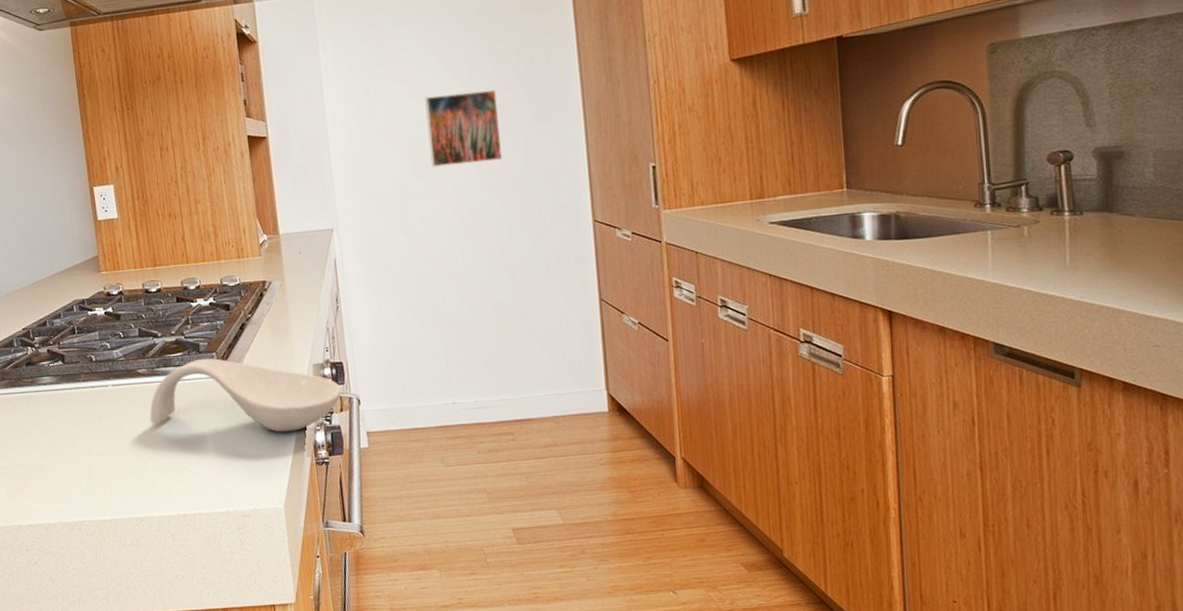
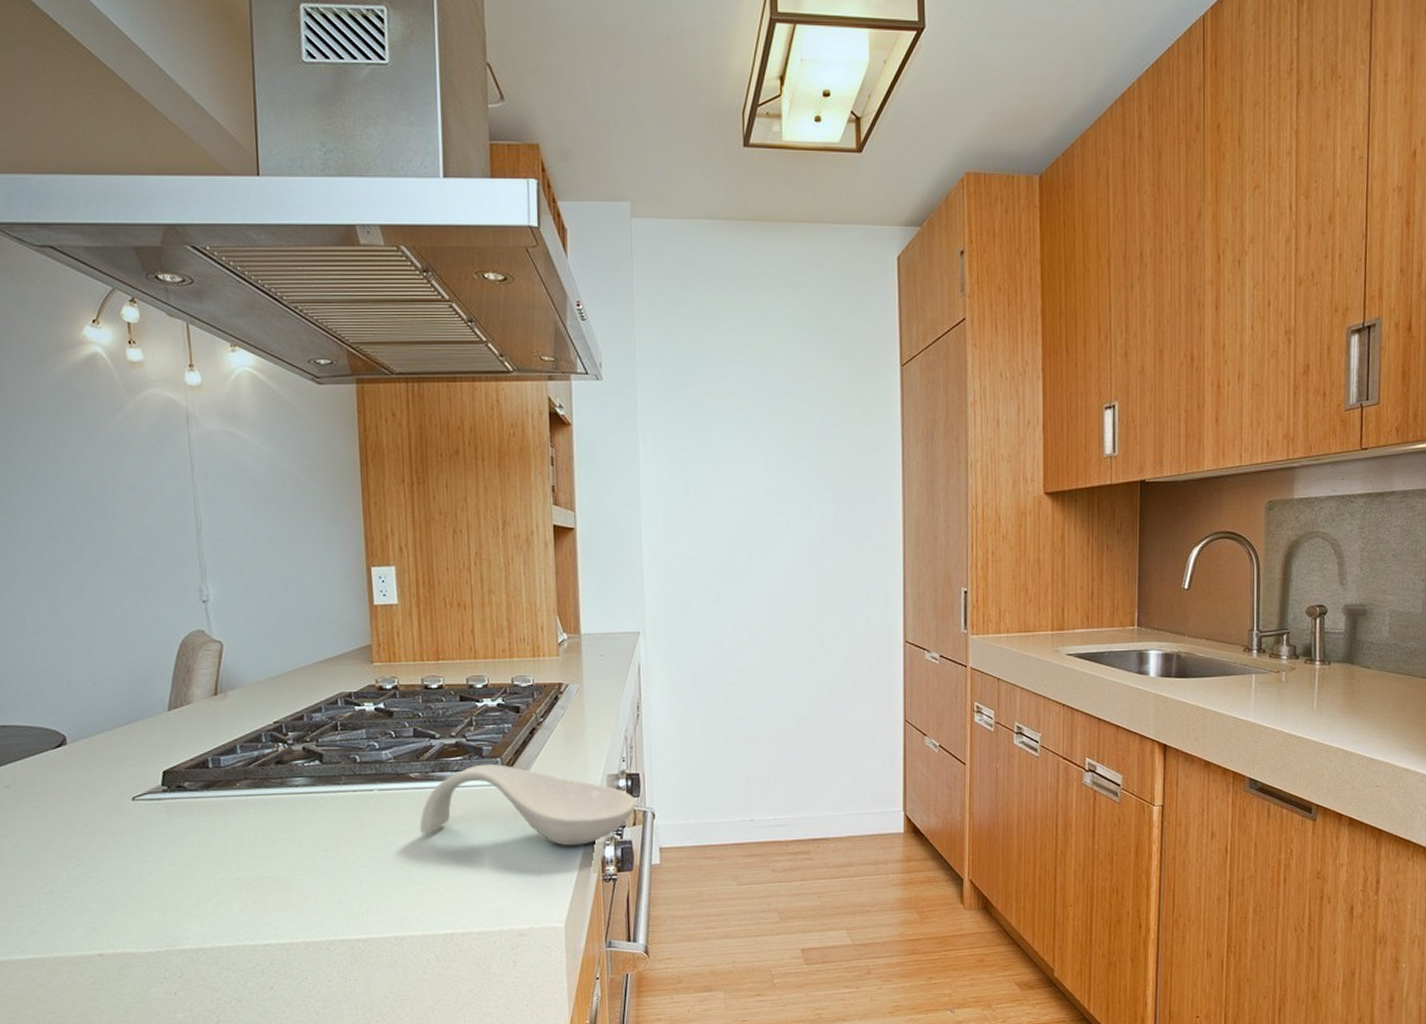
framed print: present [425,89,503,167] -> none [746,500,821,575]

